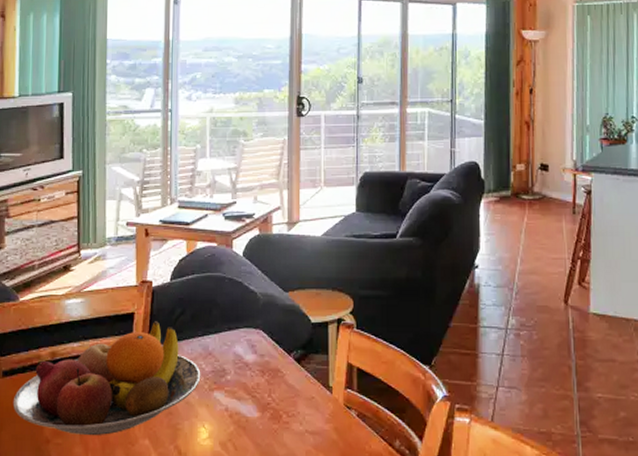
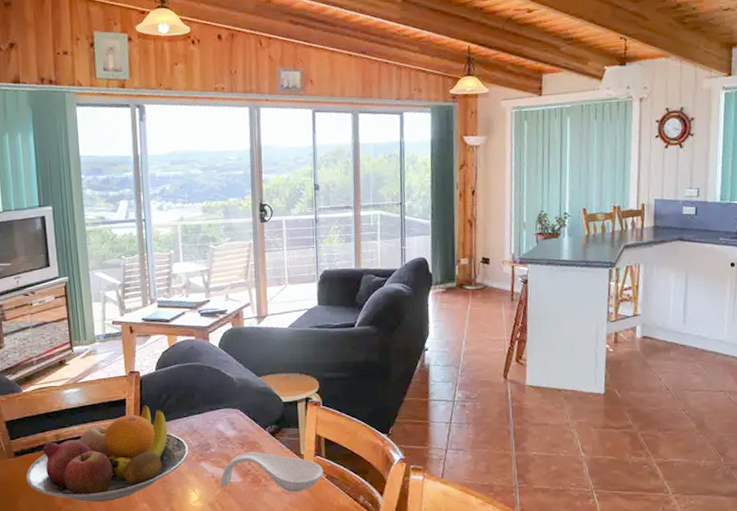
spoon rest: none [235,381,354,432] -> present [220,452,324,492]

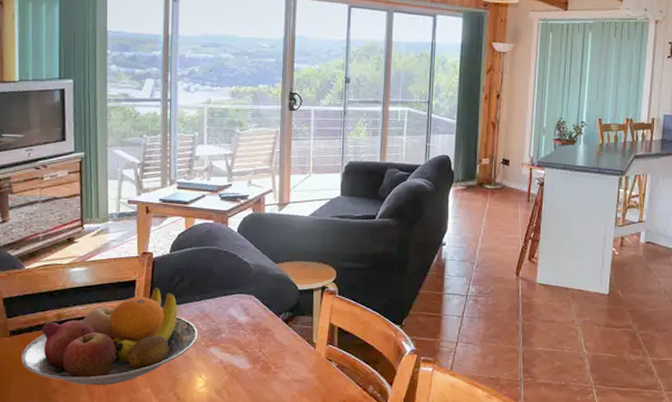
spoon rest: present [220,452,324,492] -> none [229,339,335,380]

